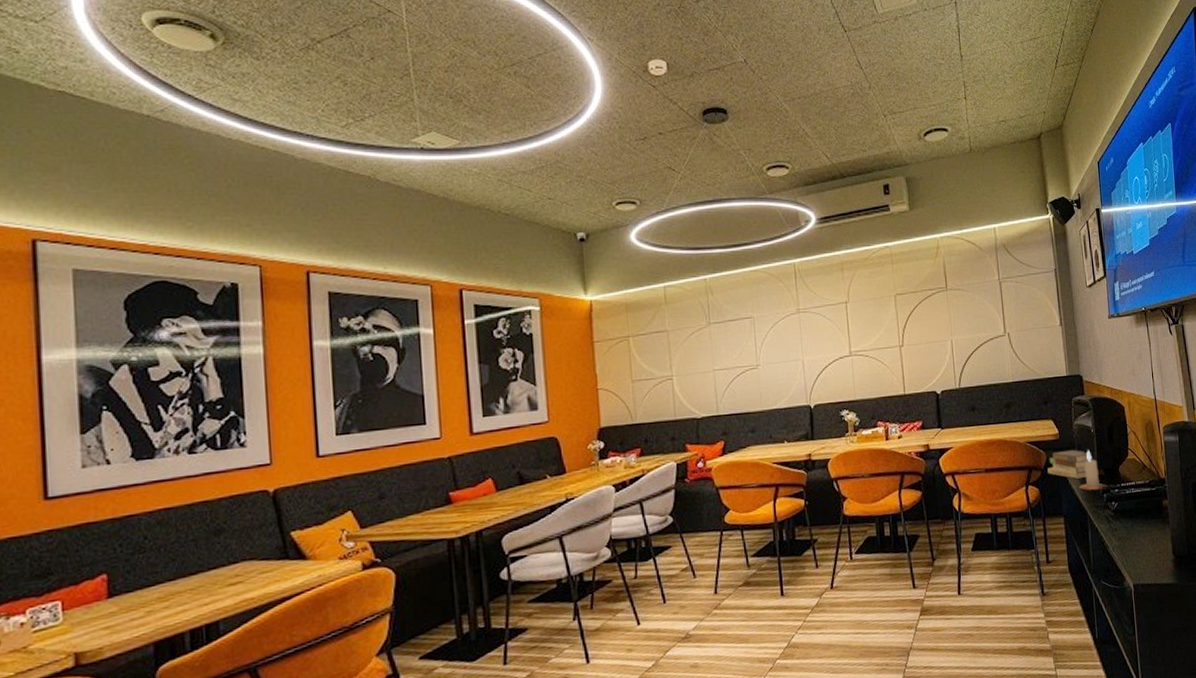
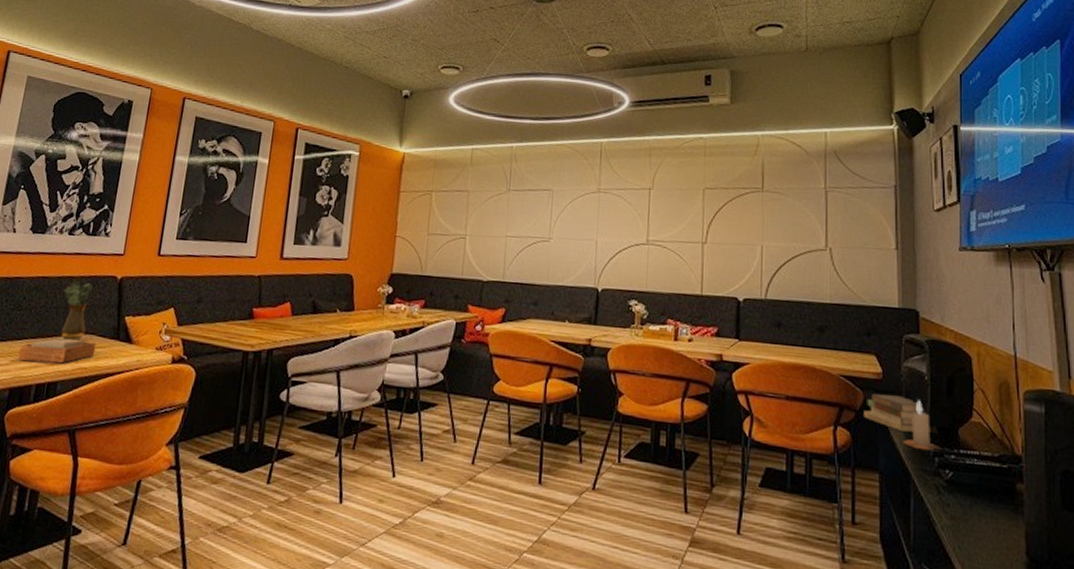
napkin holder: none [154,568,261,610] -> present [17,338,97,364]
vase: none [198,503,243,575] -> present [61,279,94,342]

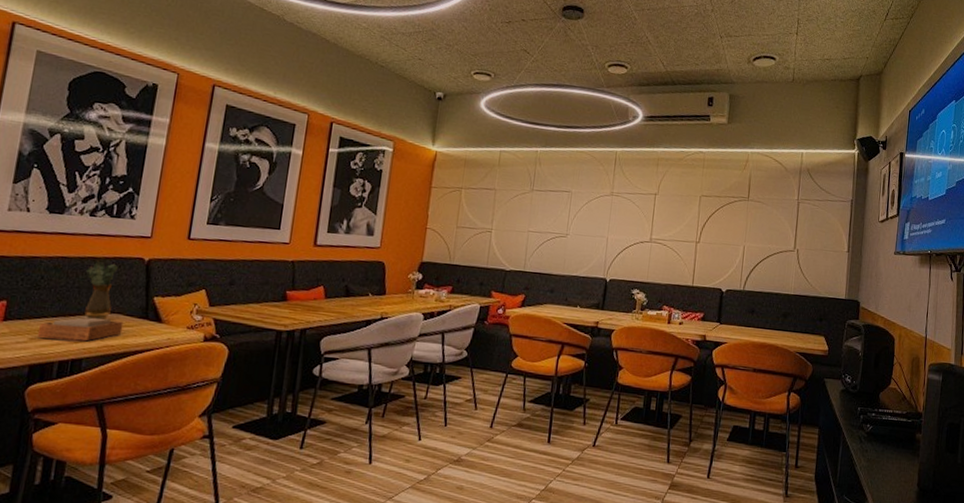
books: present [864,394,940,434] -> none [811,367,866,398]
candle: present [902,400,941,452] -> none [838,371,866,411]

